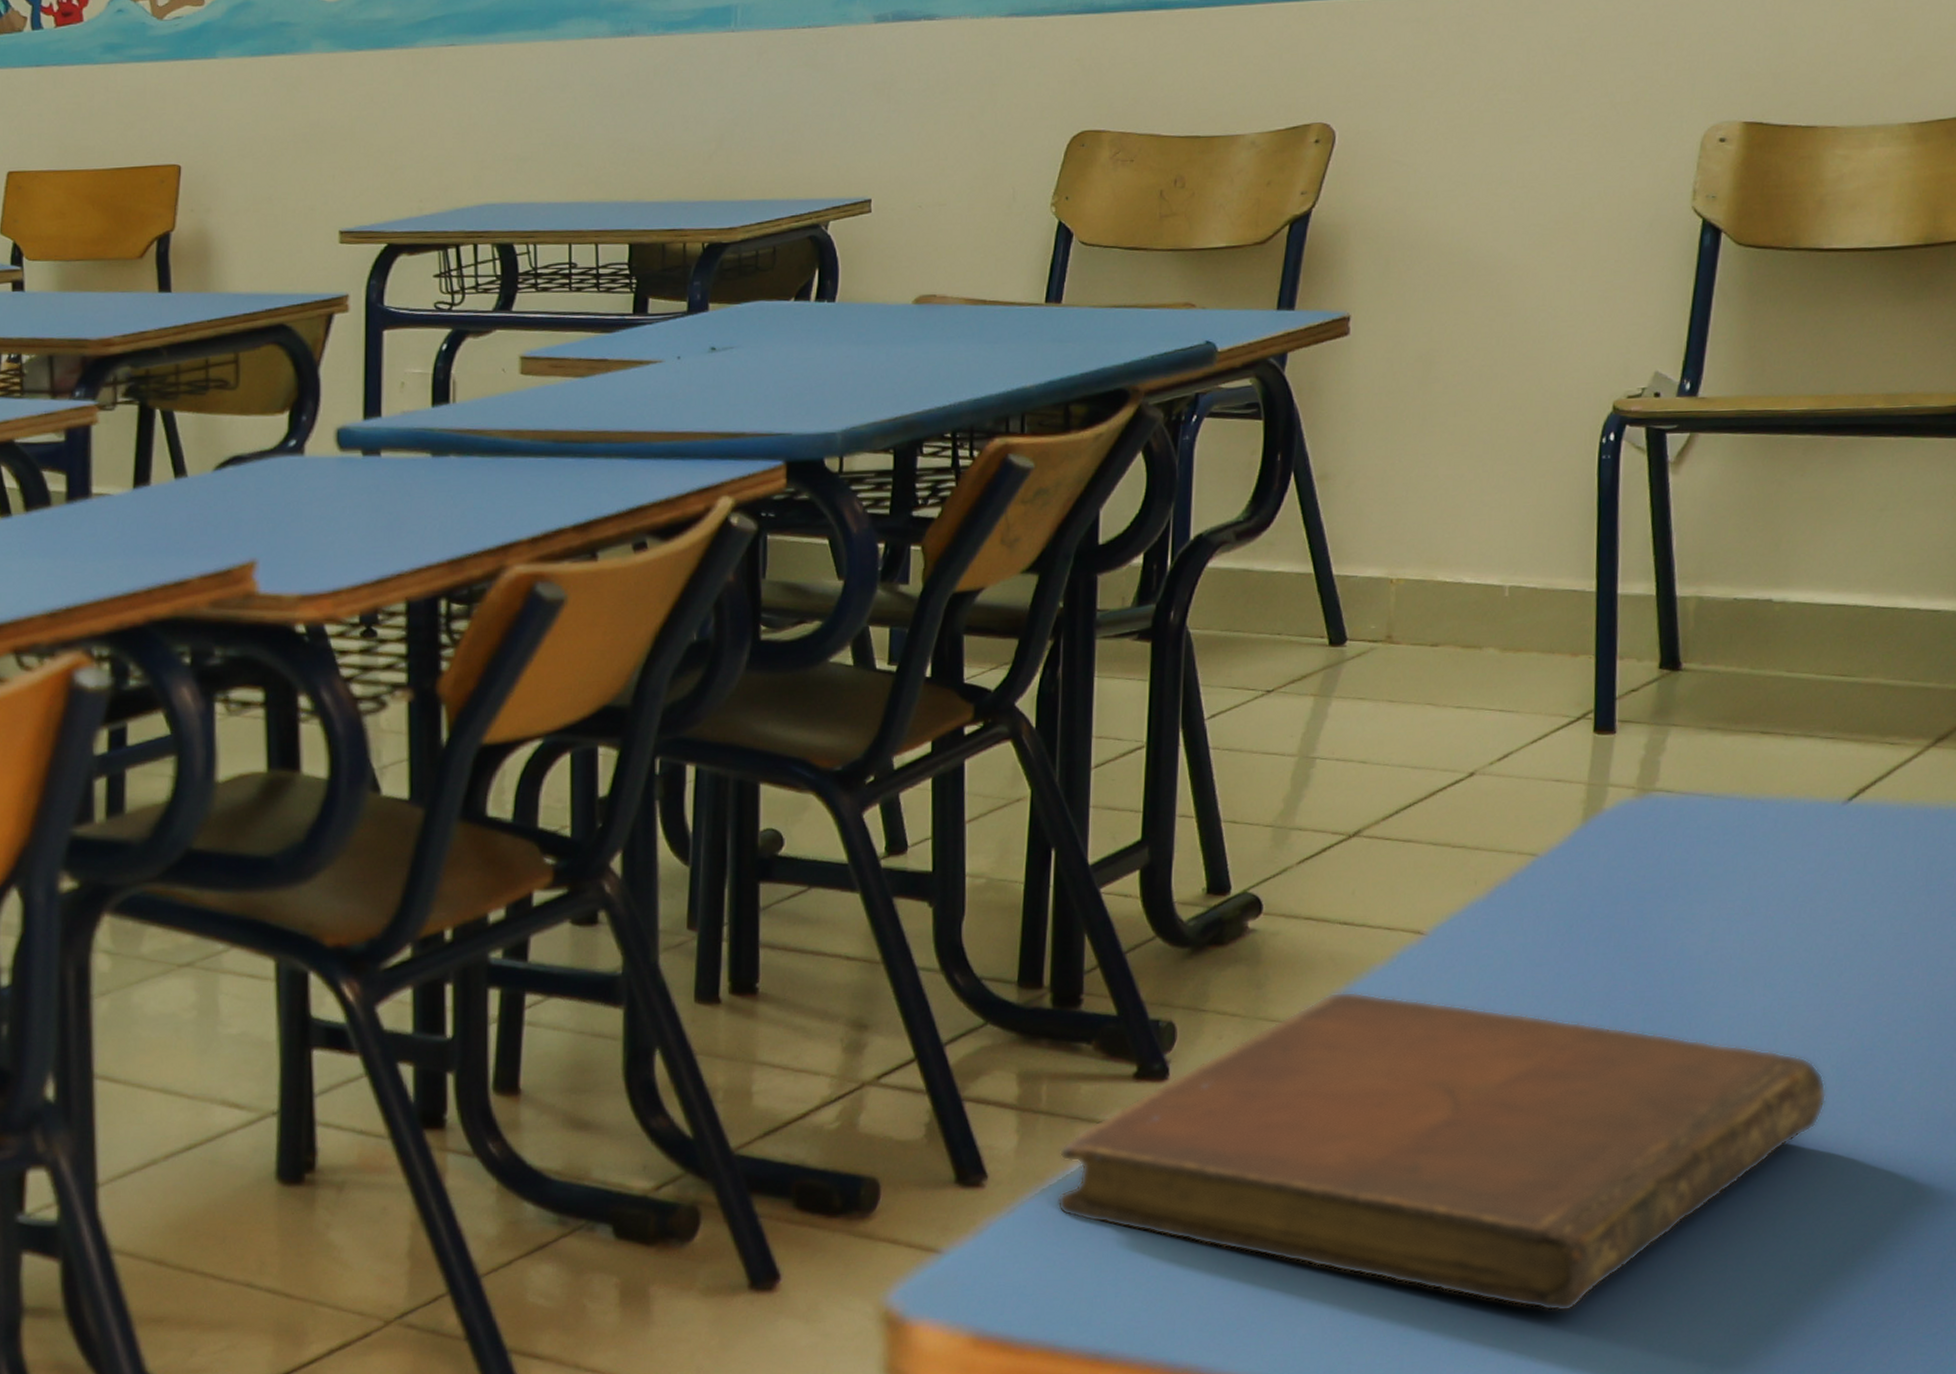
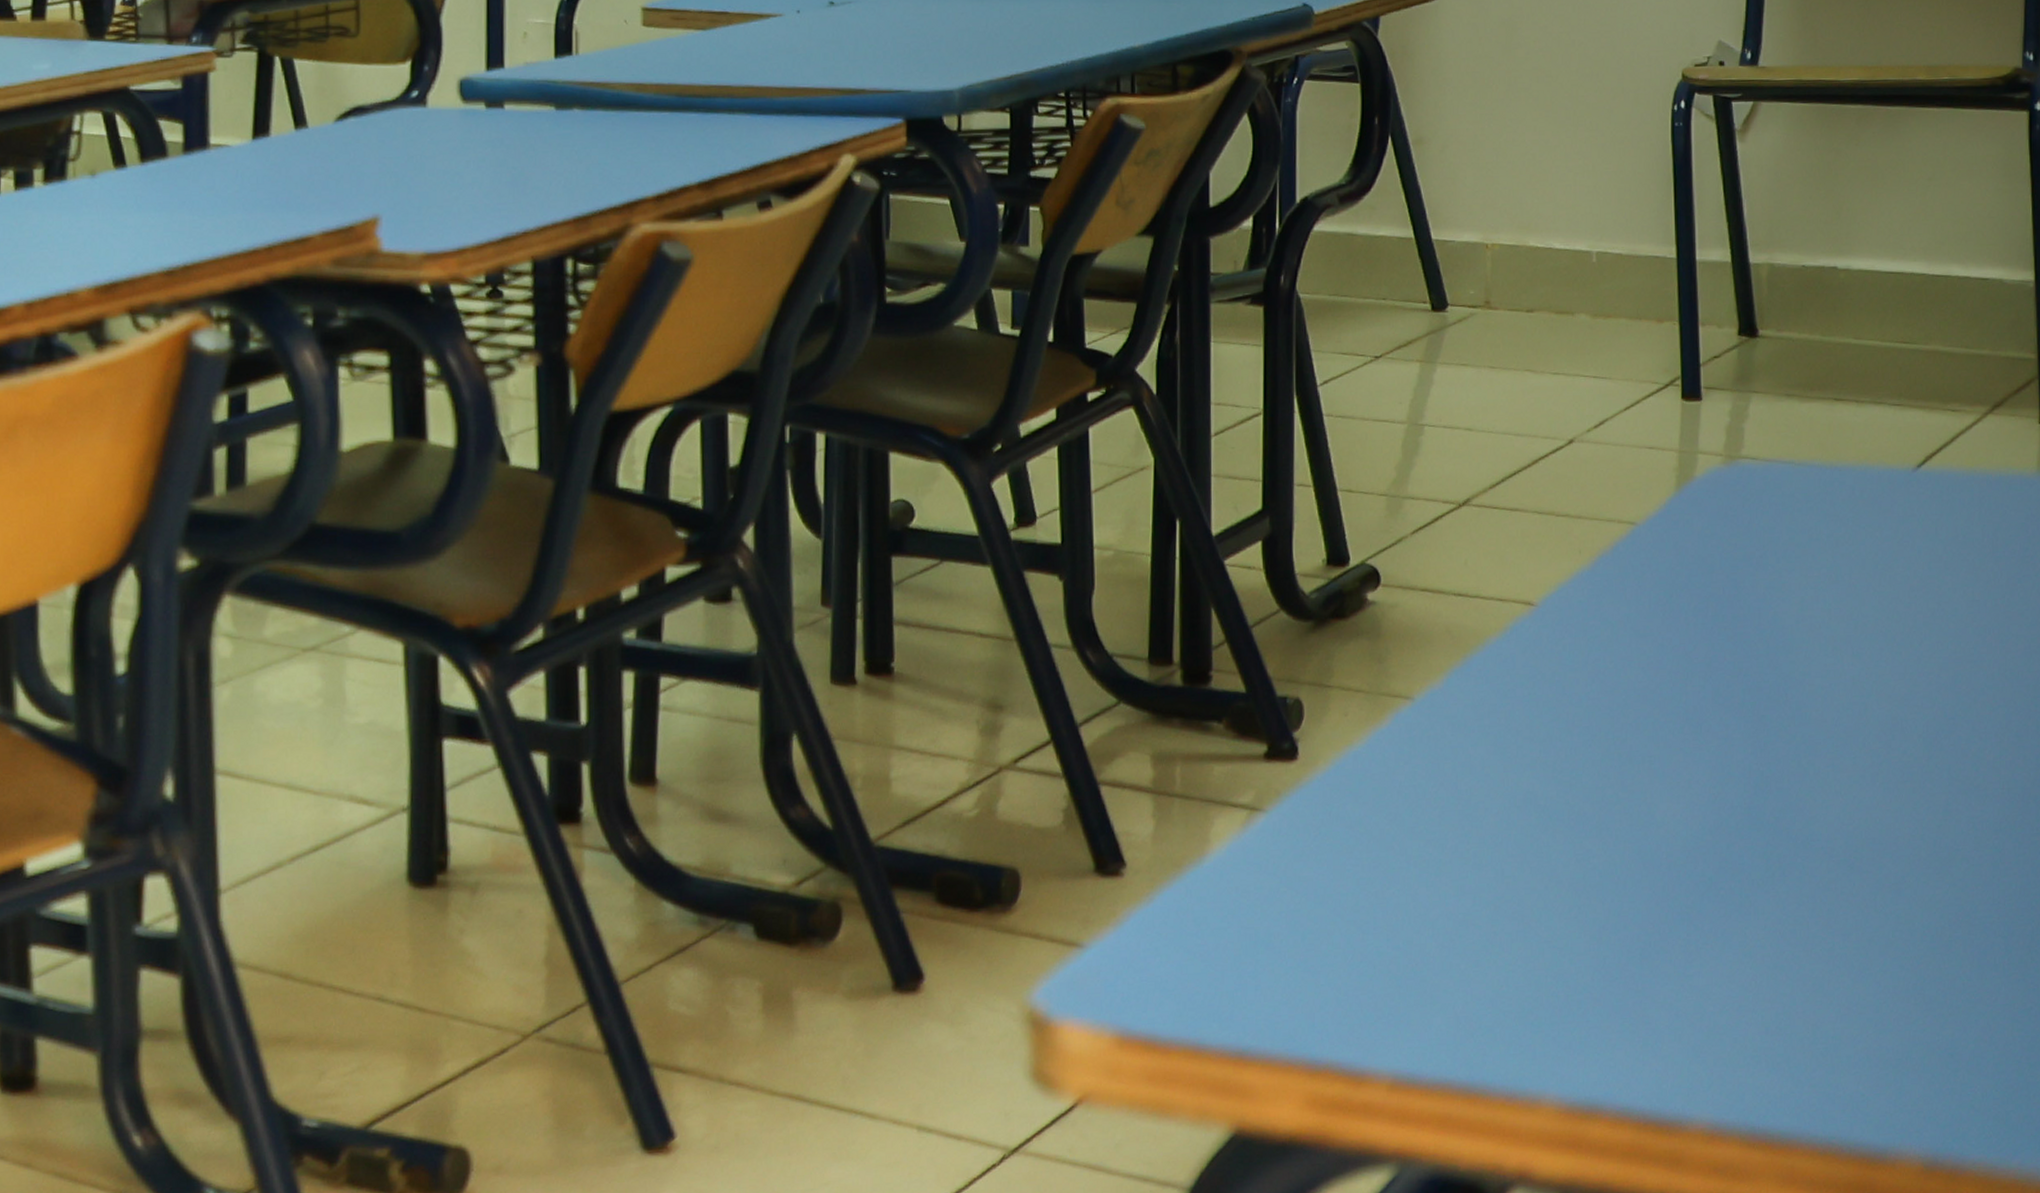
notebook: present [1057,991,1827,1312] -> none [1195,665,1916,995]

